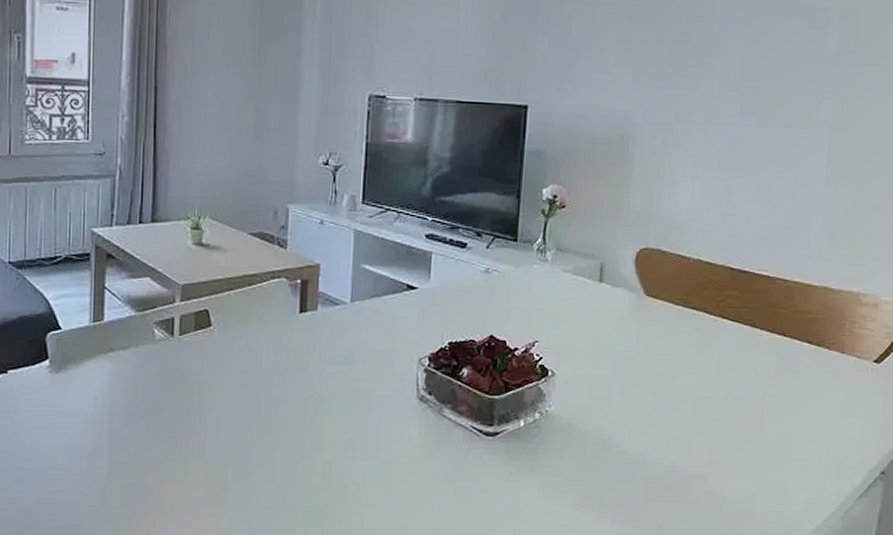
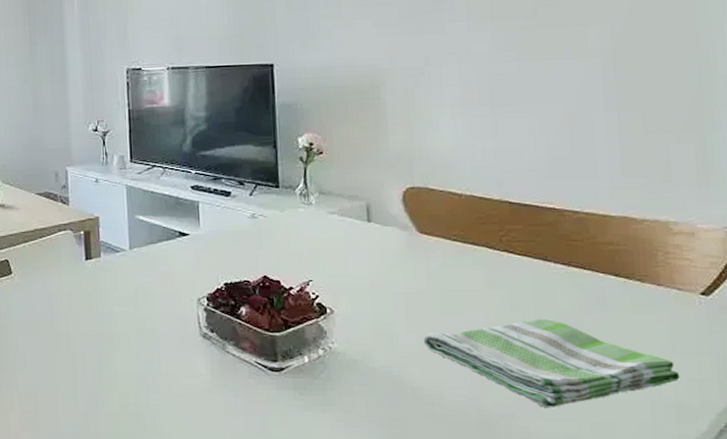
dish towel: none [635,382,846,468] -> present [423,318,680,407]

